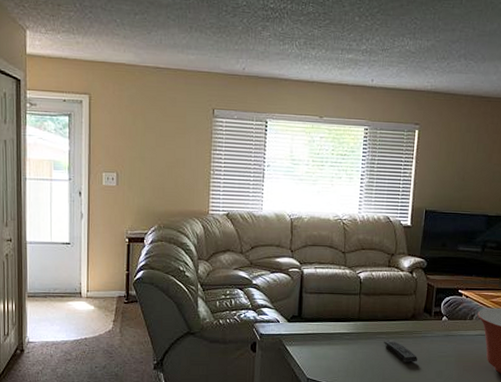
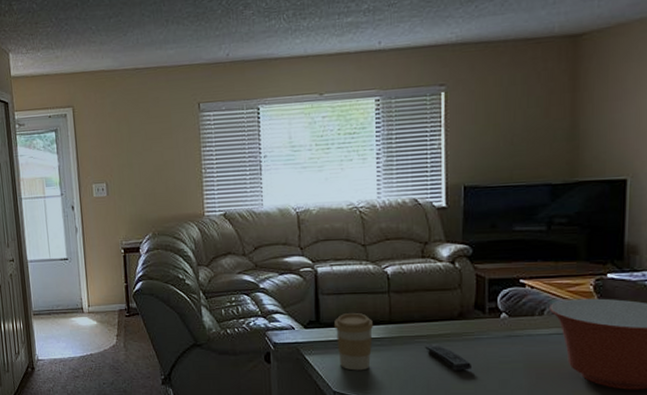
coffee cup: none [312,310,346,361] -> present [333,312,374,371]

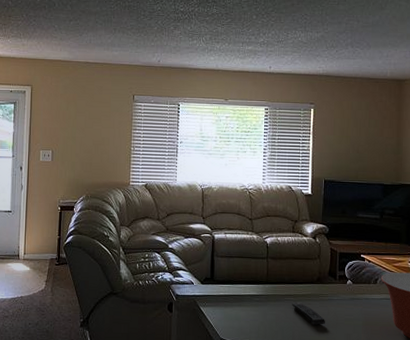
coffee cup: present [333,312,374,371] -> none [224,273,255,322]

